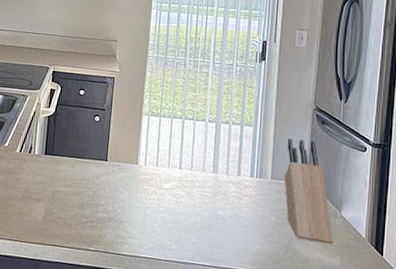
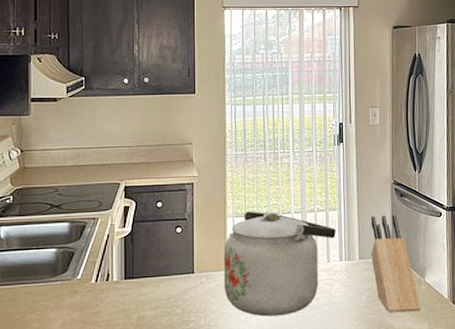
kettle: none [133,112,249,219] -> present [223,211,336,317]

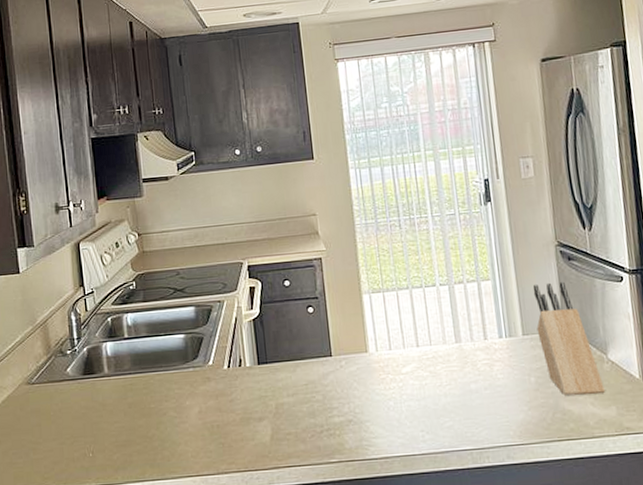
kettle: present [223,211,336,317] -> none [362,285,492,402]

